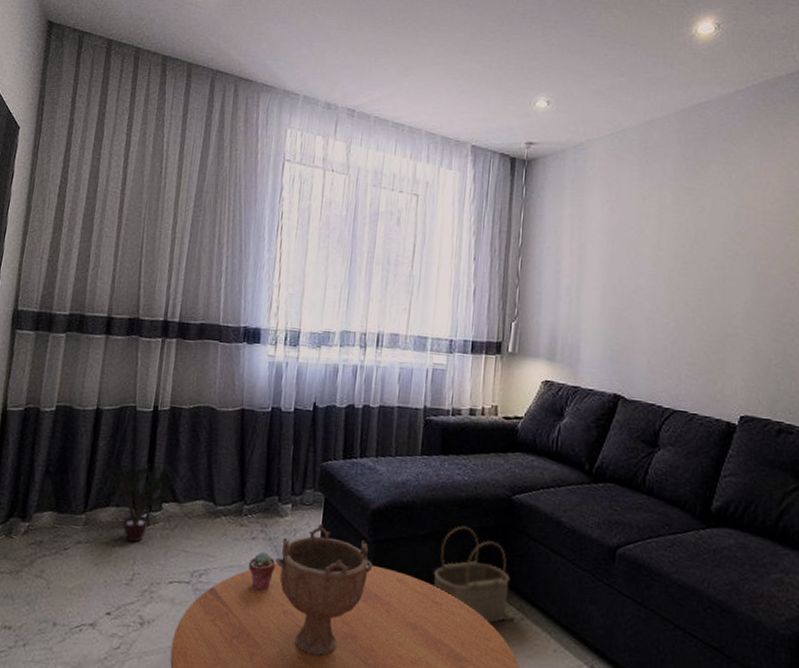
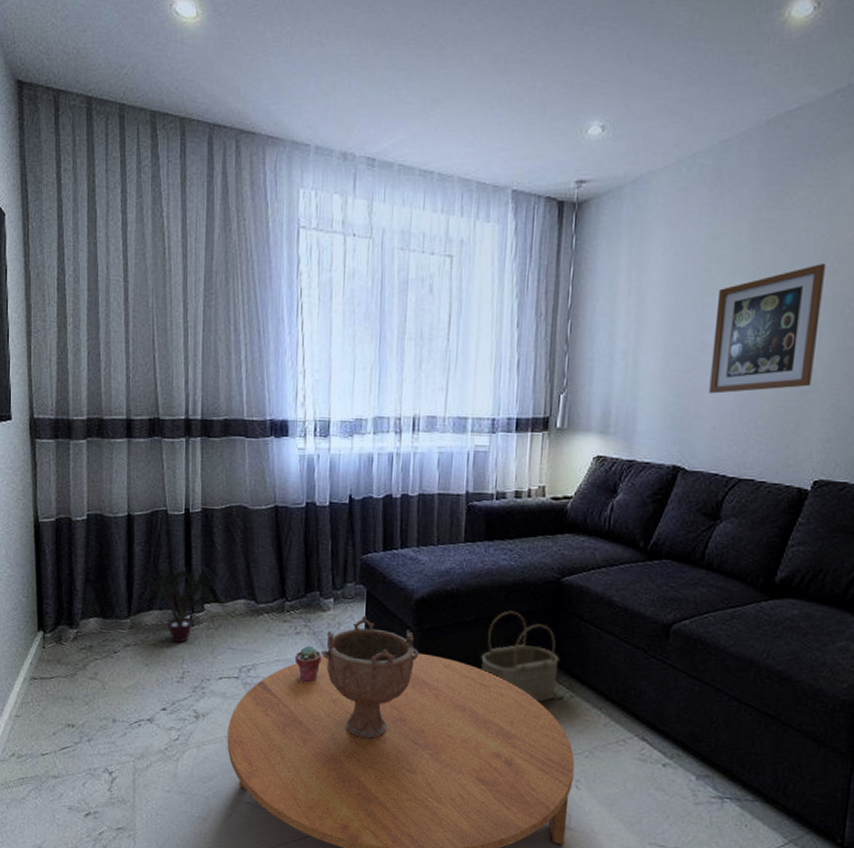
wall art: none [643,226,738,331] -> present [708,264,825,394]

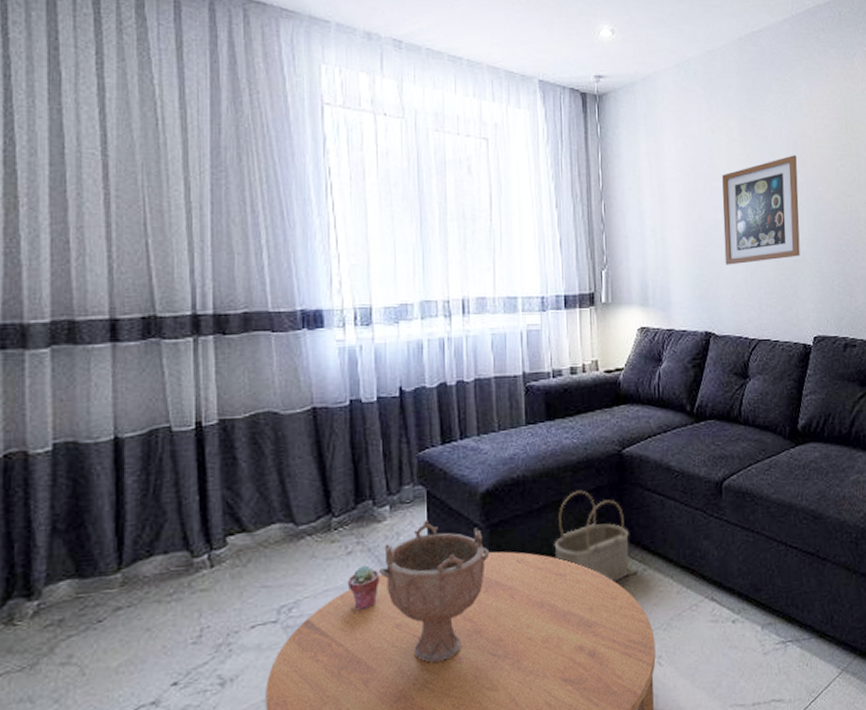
potted plant: present [145,566,214,643] -> none [142,490,239,593]

